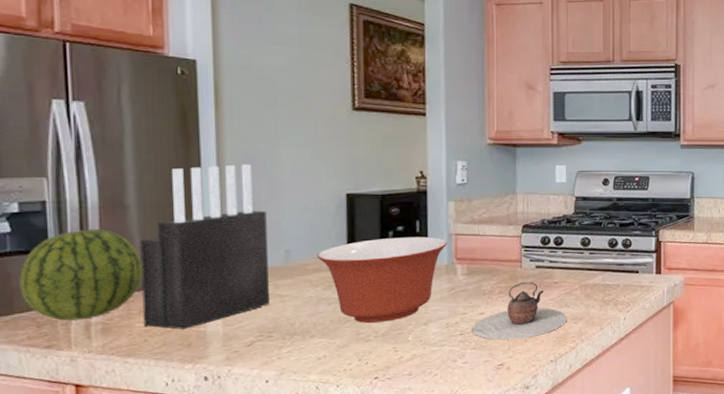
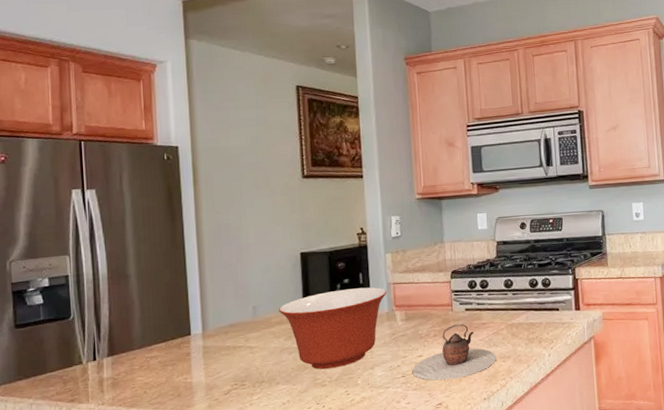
fruit: present [19,228,143,321] -> none [50,296,142,378]
knife block: present [140,164,271,330] -> none [139,232,243,382]

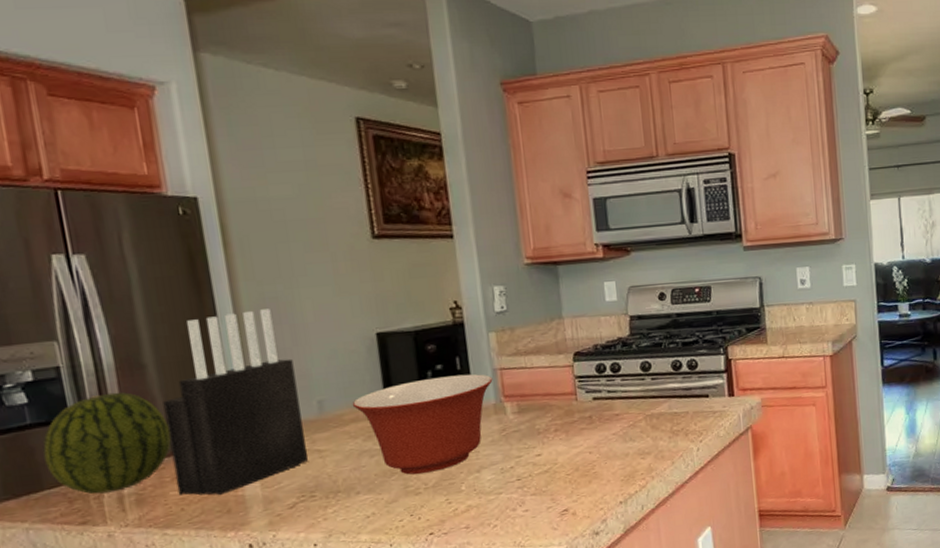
fruit: none [50,296,142,378] -> present [43,392,171,494]
knife block: none [139,232,243,382] -> present [163,309,309,496]
teapot: present [412,324,497,381] -> none [529,415,634,484]

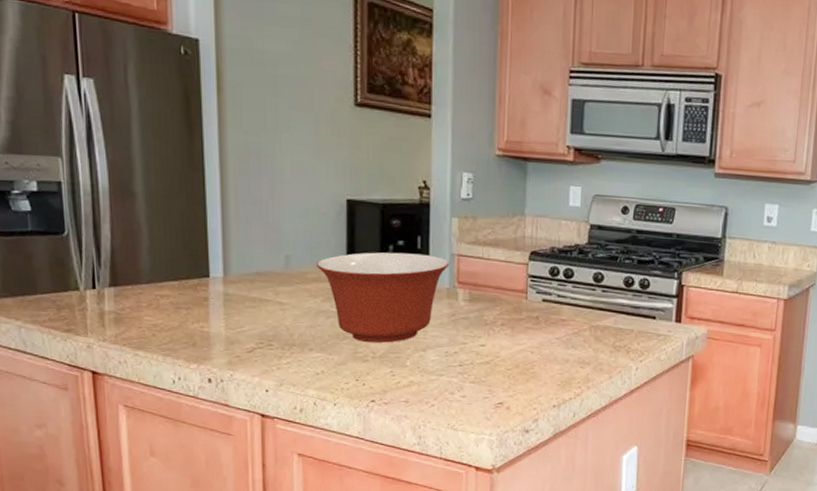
fruit: present [43,392,171,494] -> none [40,214,151,307]
knife block: present [163,309,309,496] -> none [147,157,271,329]

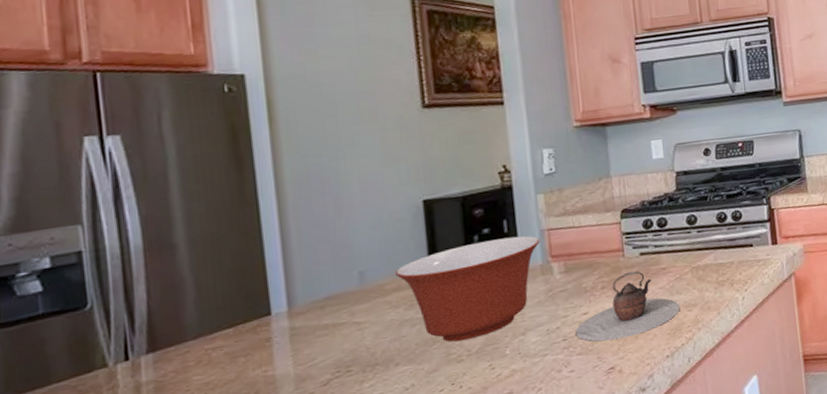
teapot: none [471,315,574,379] -> present [575,271,680,342]

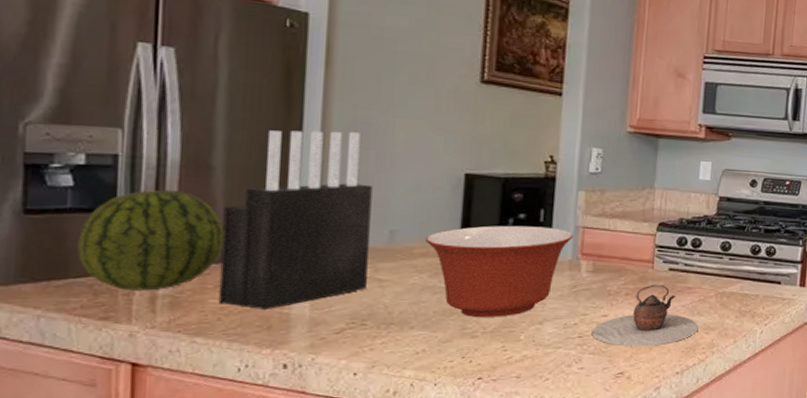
fruit: none [55,274,199,385] -> present [77,189,224,291]
knife block: none [193,181,347,380] -> present [218,130,373,311]

